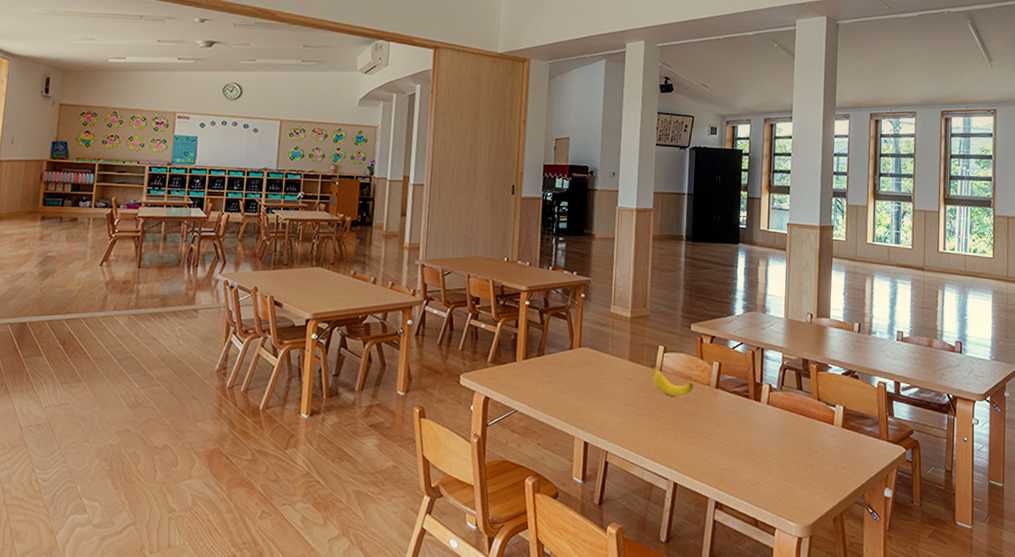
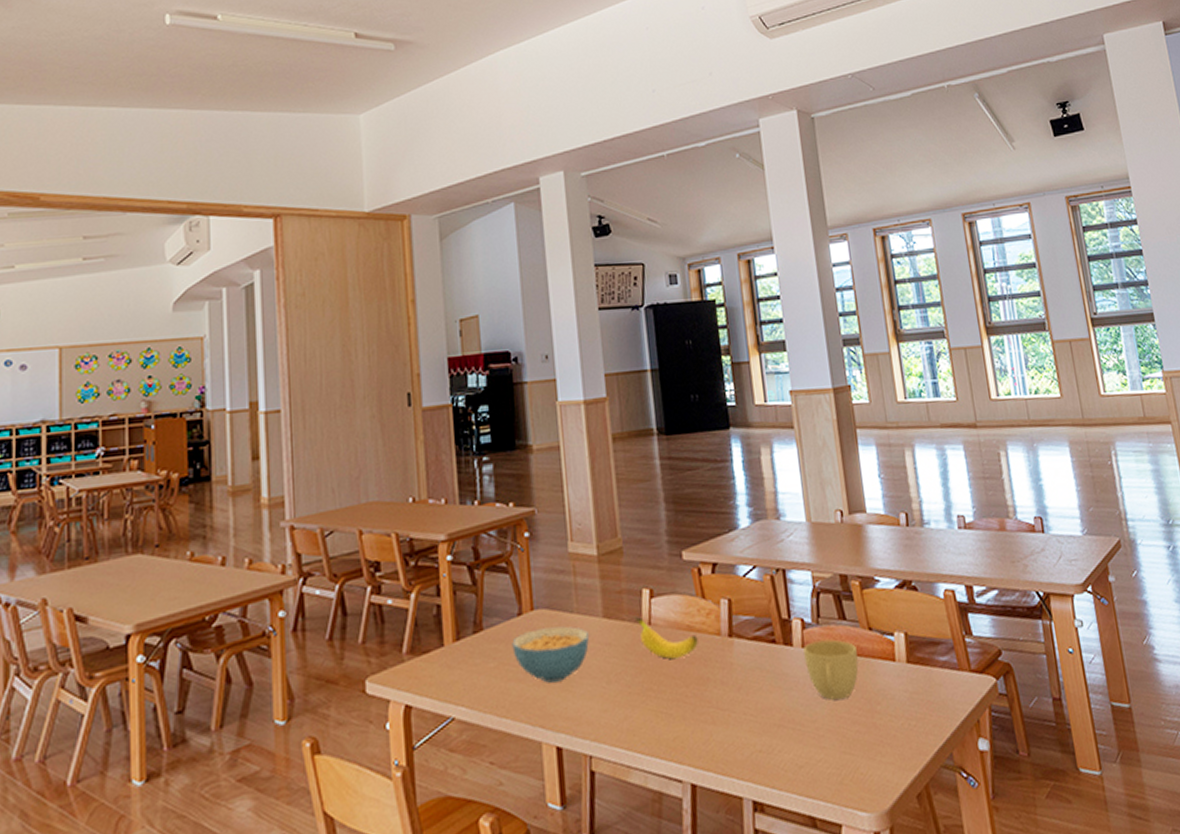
cereal bowl: none [563,361,618,398] -> present [512,626,590,683]
cup: none [768,401,807,445] -> present [803,639,859,701]

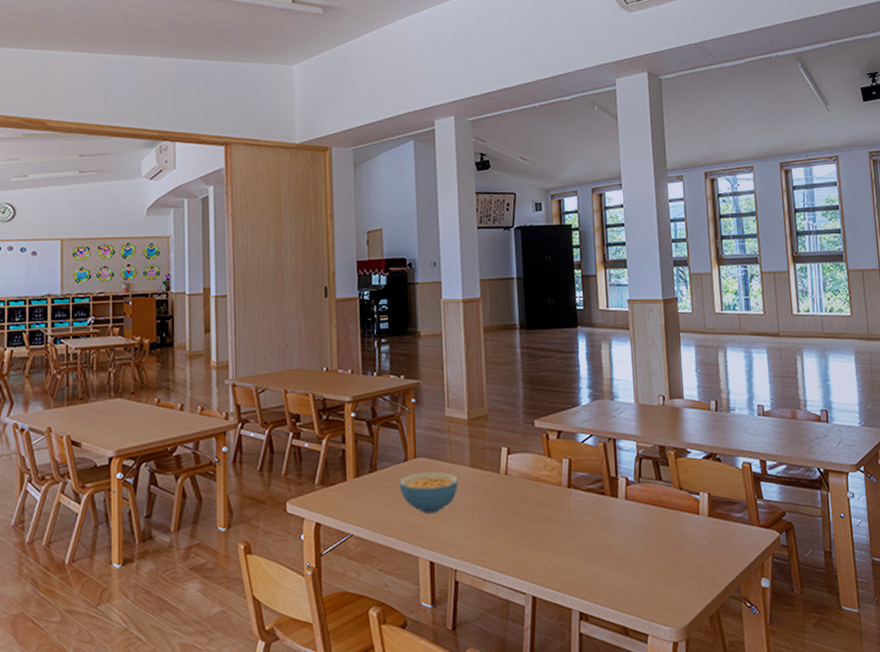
banana: present [634,617,698,659] -> none [494,468,544,501]
cup: present [803,639,859,701] -> none [626,495,670,542]

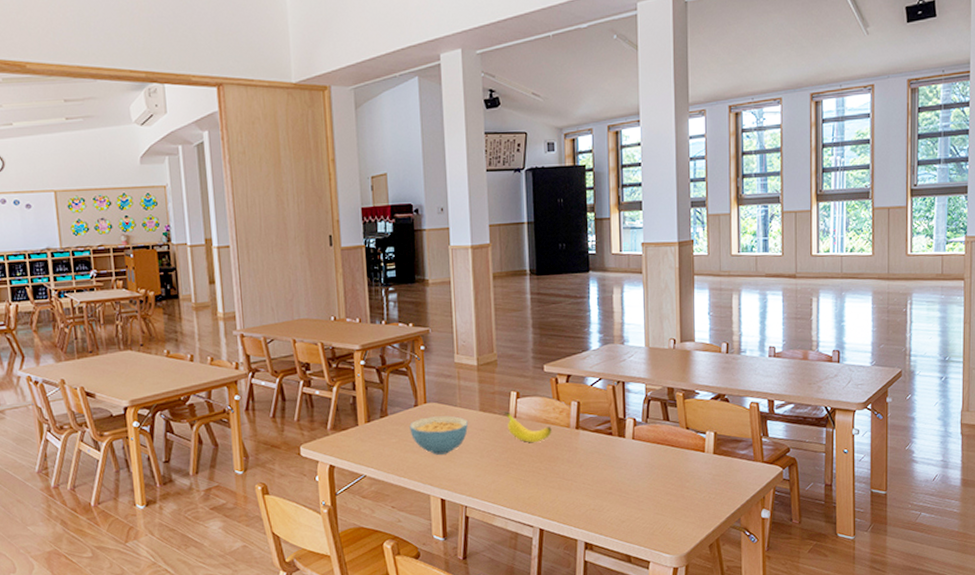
banana: none [494,468,544,501] -> present [504,412,552,442]

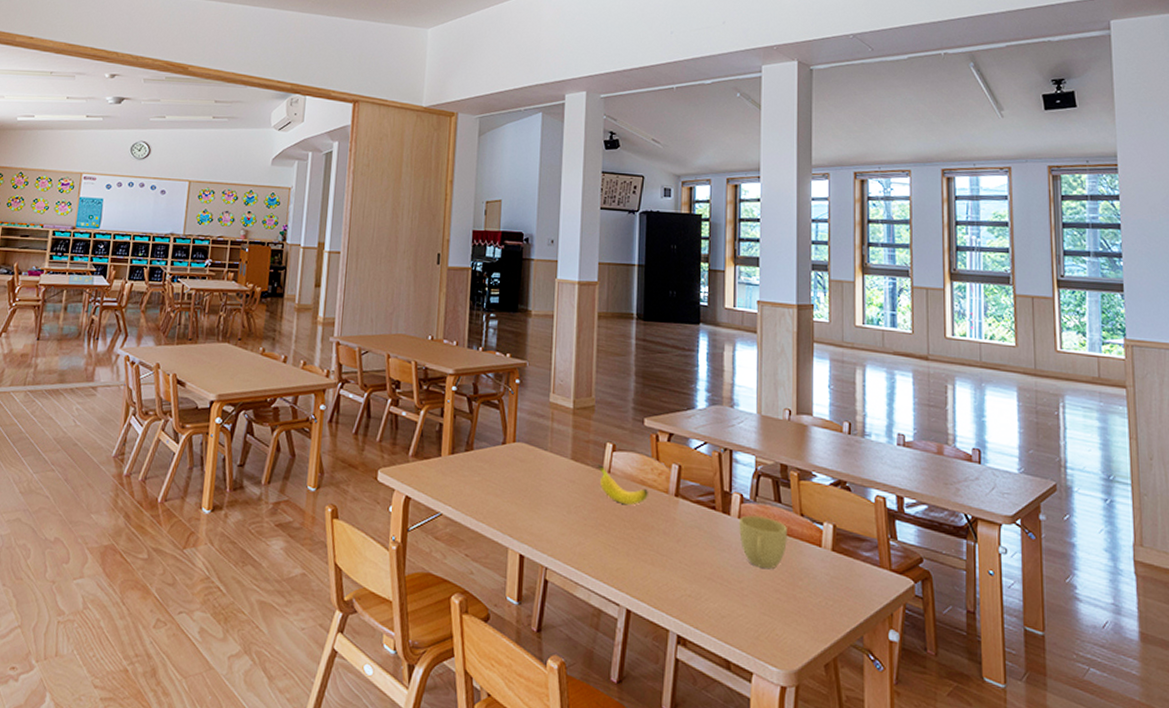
cereal bowl: present [409,415,469,455] -> none [494,458,558,503]
cup: none [633,434,675,478] -> present [739,515,787,569]

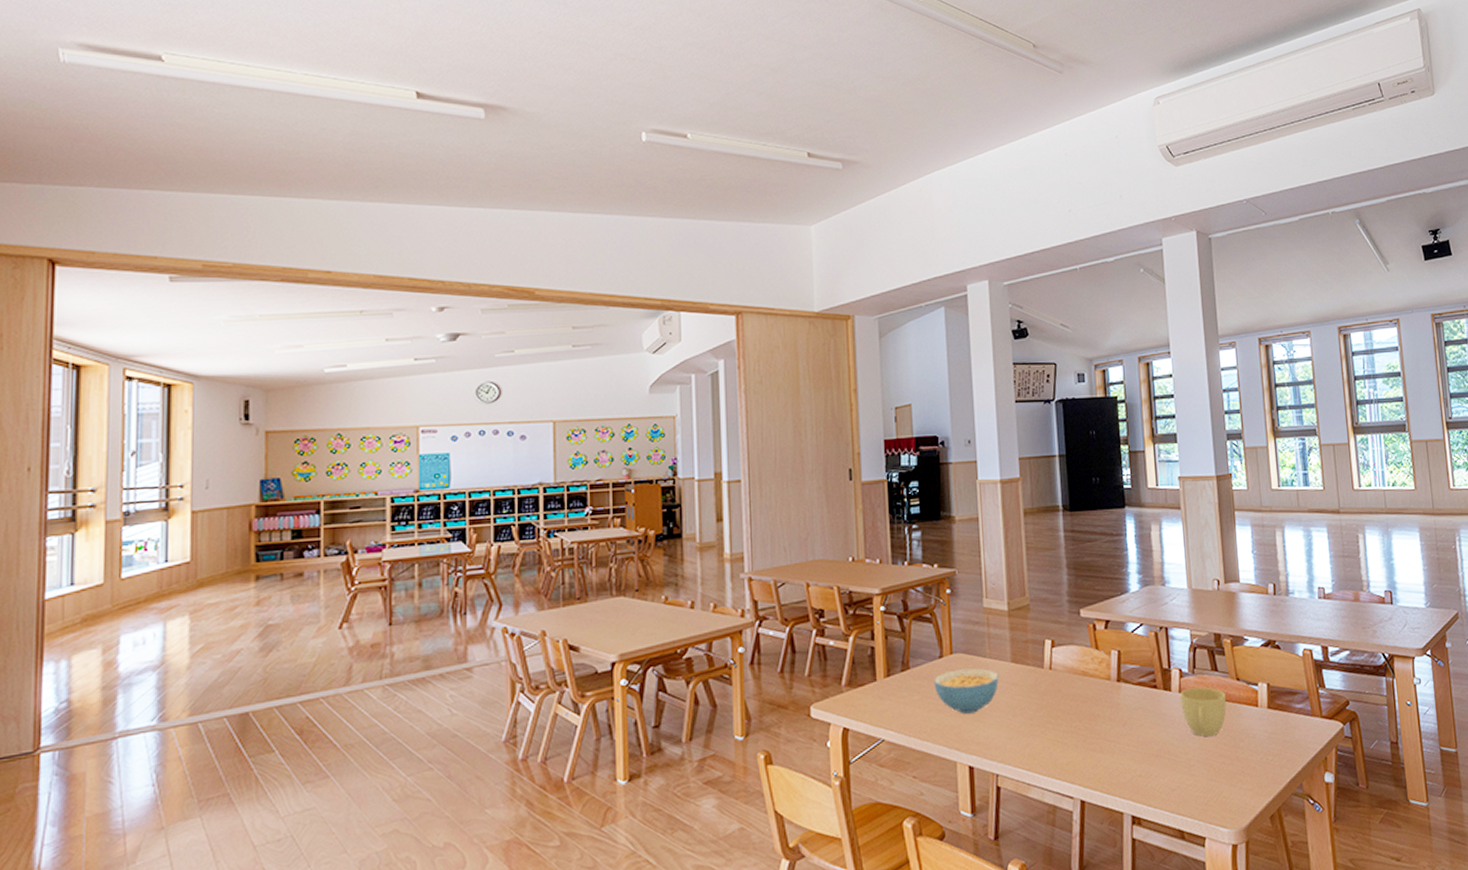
cereal bowl: none [494,458,558,503] -> present [934,668,1000,714]
banana: present [597,464,648,505] -> none [1038,663,1091,698]

